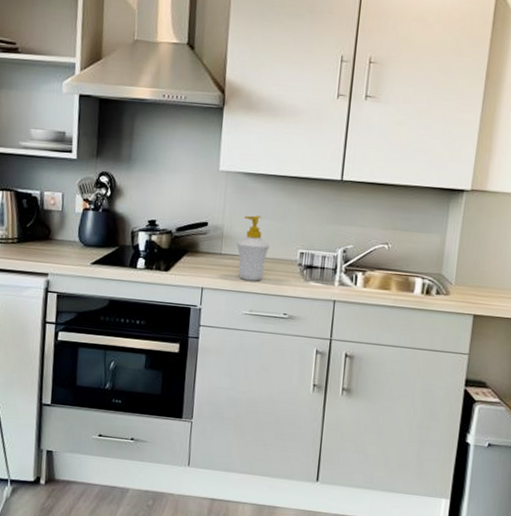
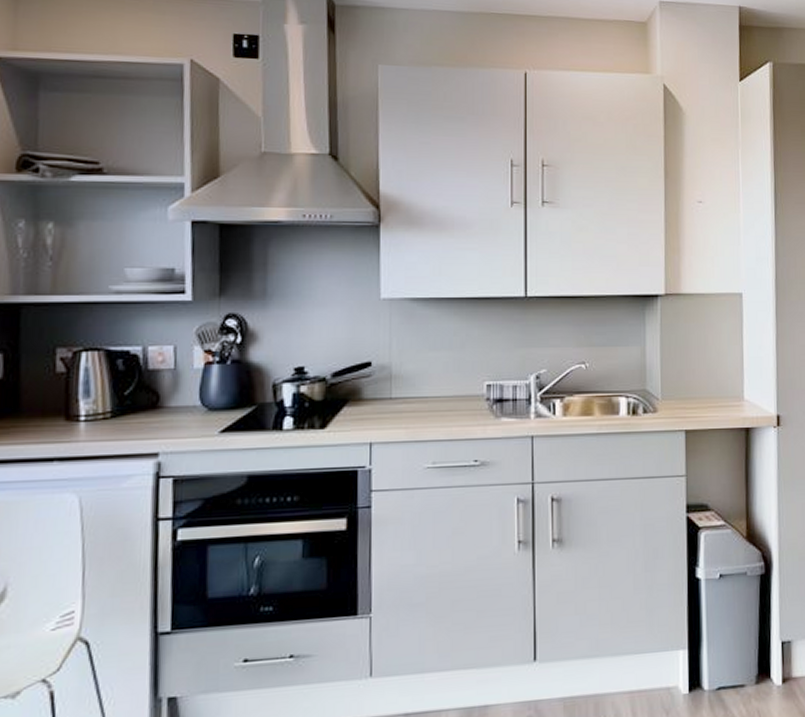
soap bottle: present [236,215,270,281] -> none [409,347,450,426]

